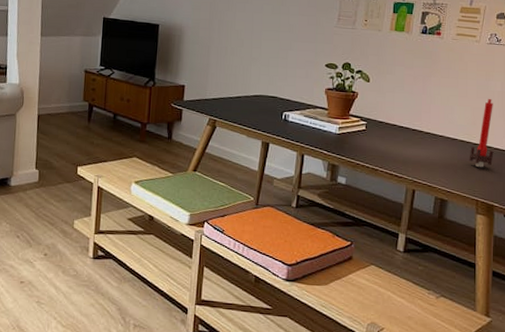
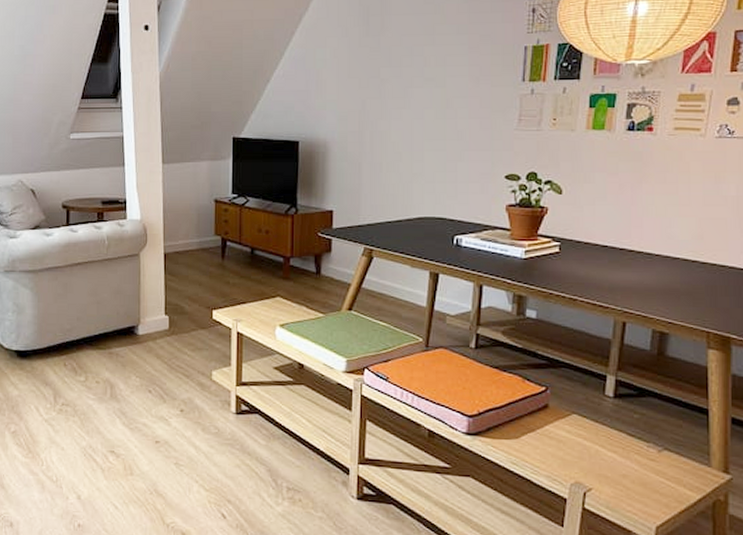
candle: present [469,98,494,168] -> none [695,205,729,292]

